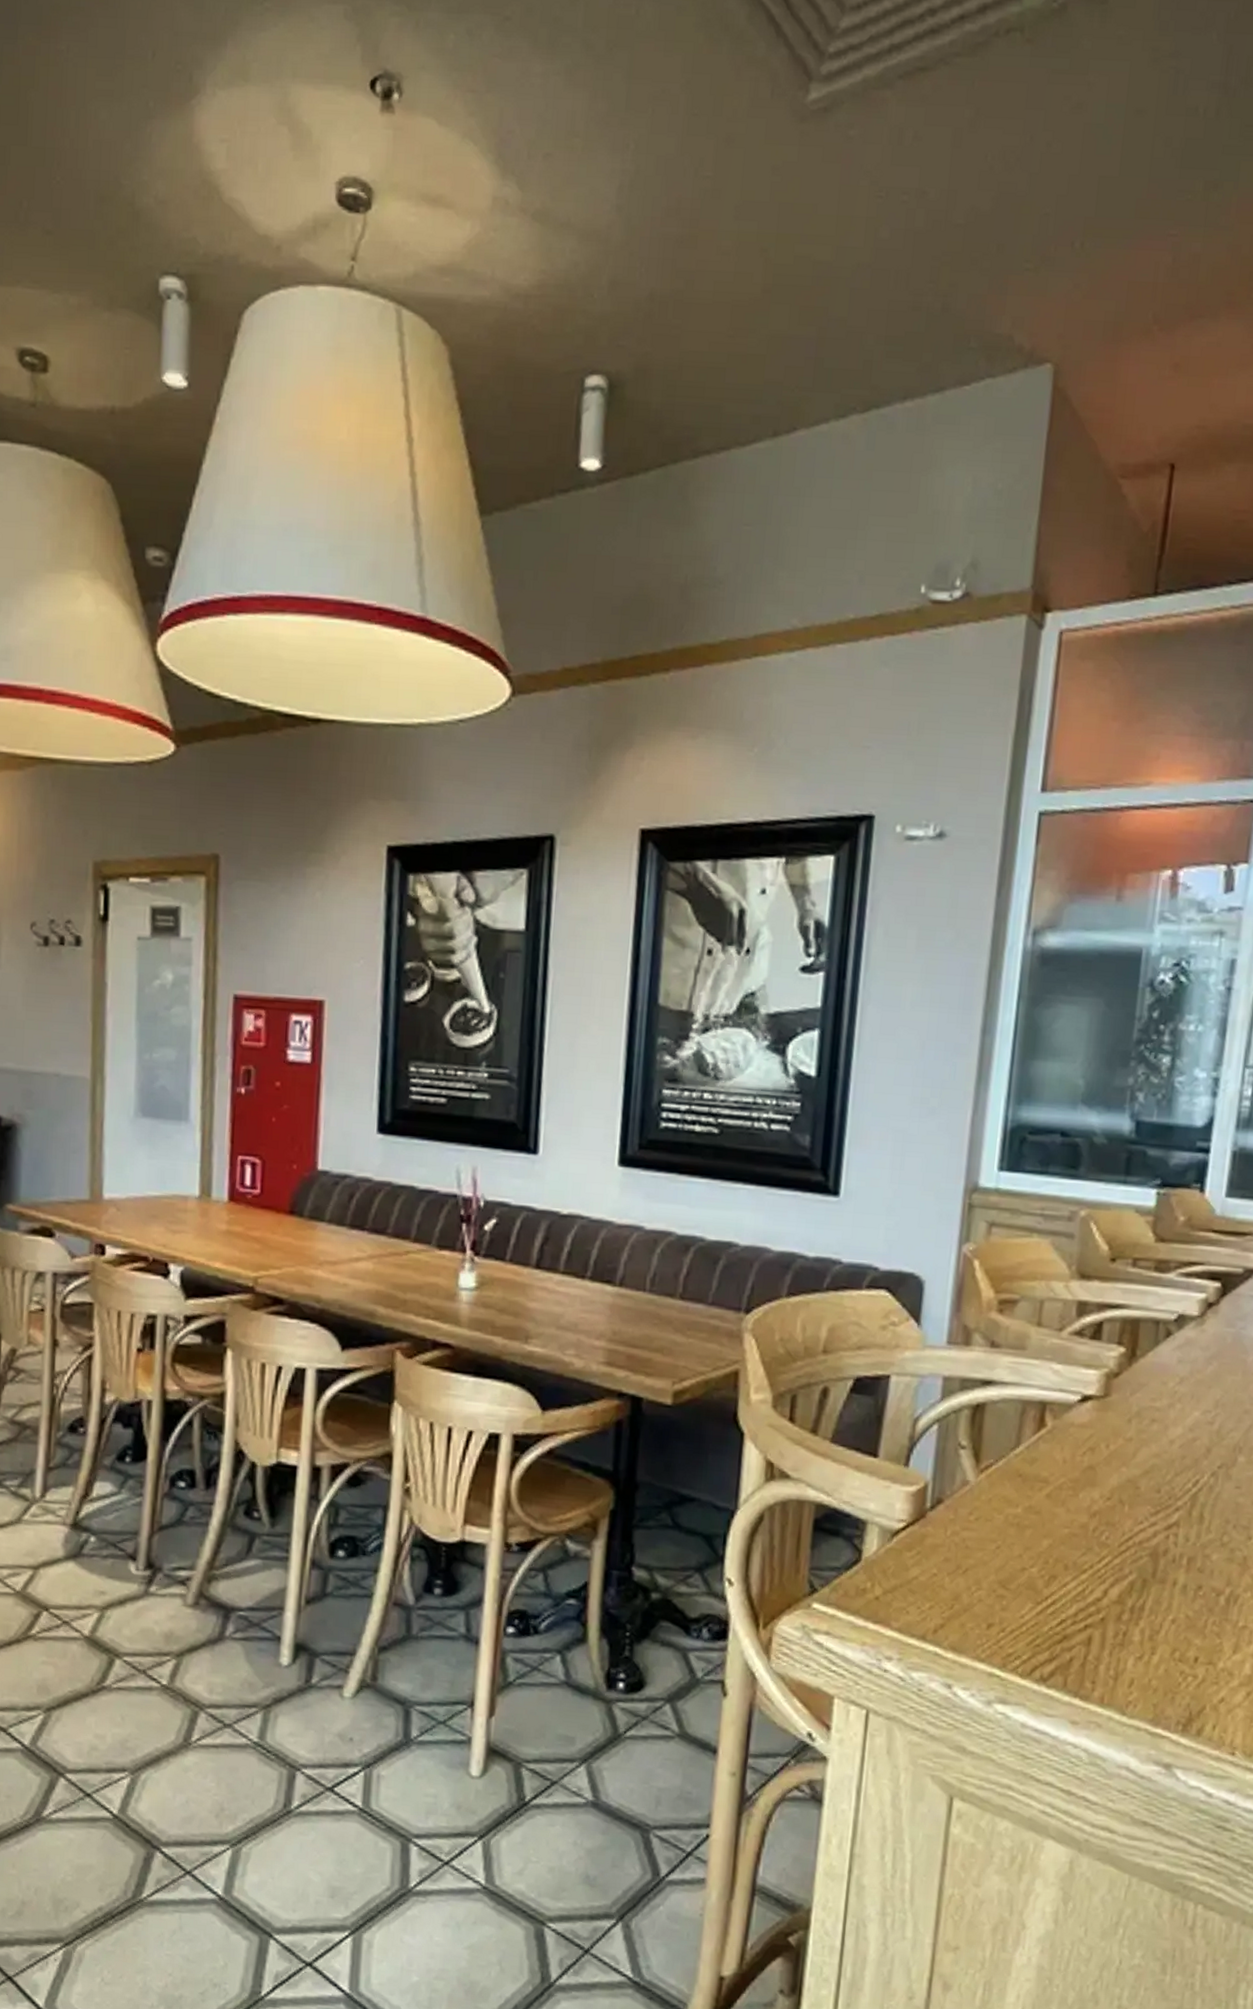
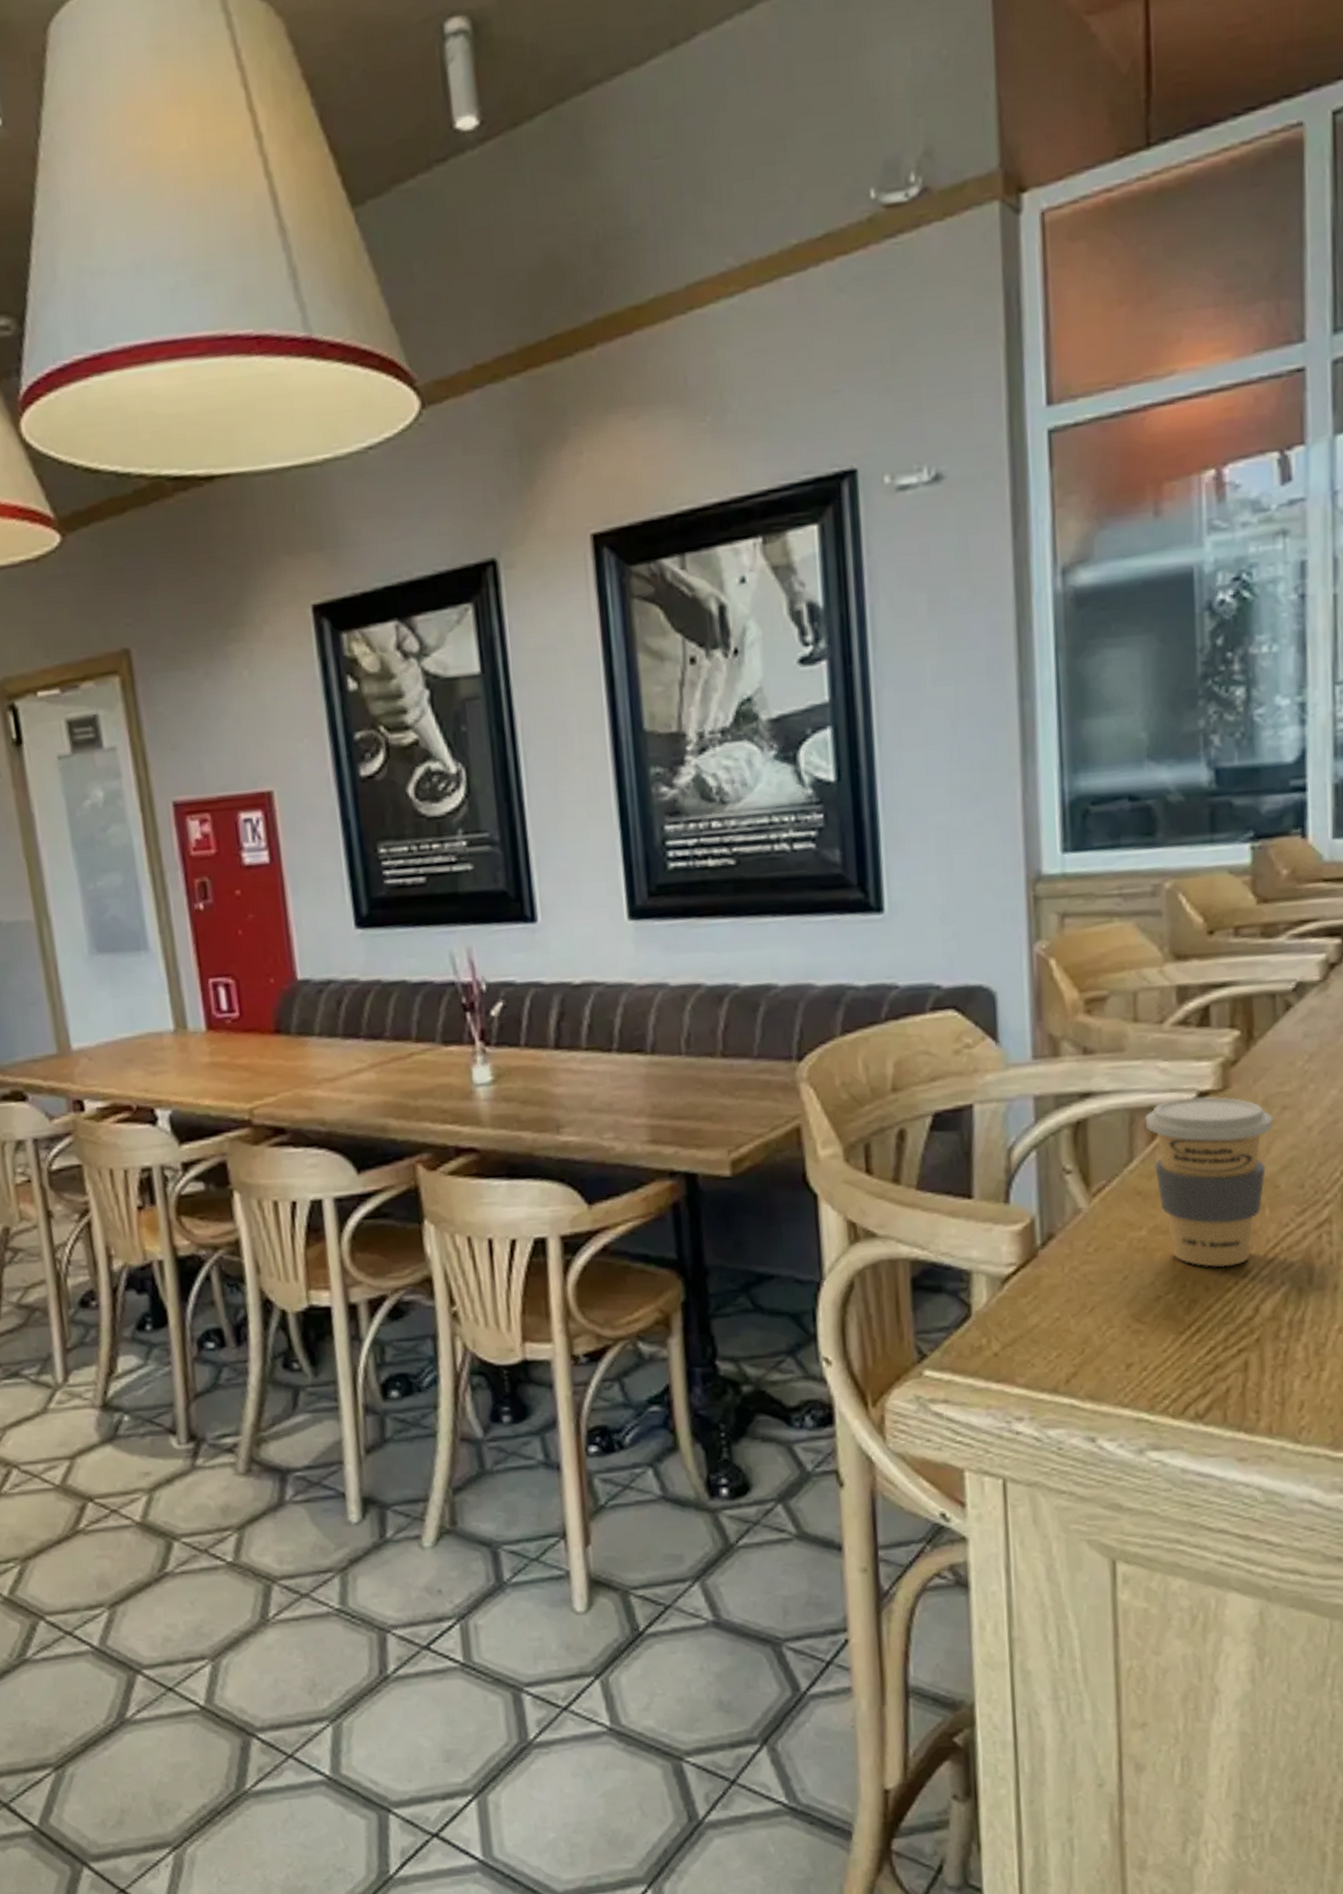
coffee cup: none [1034,1398,1144,1551] -> present [1145,1096,1274,1267]

